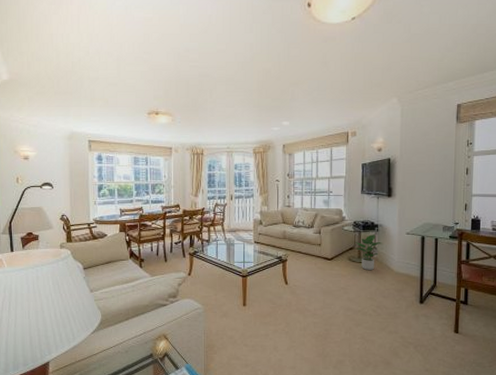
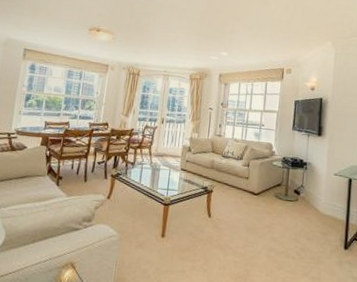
potted plant: present [355,234,382,270] -> none [283,172,310,209]

